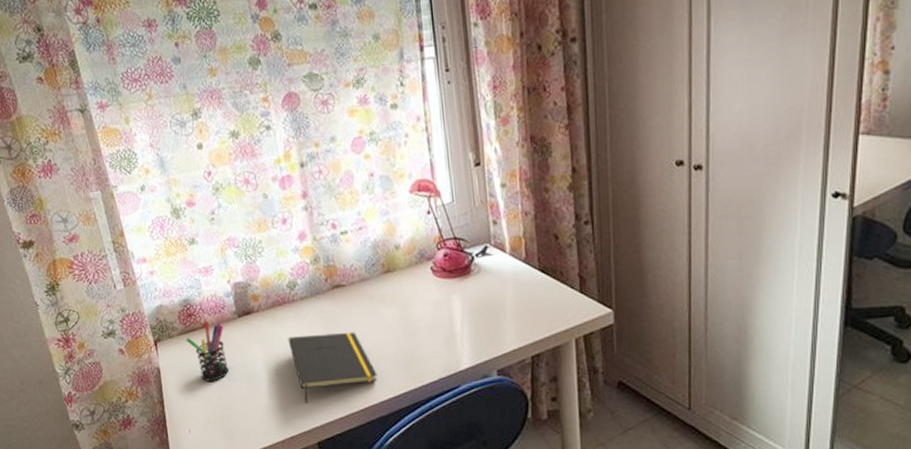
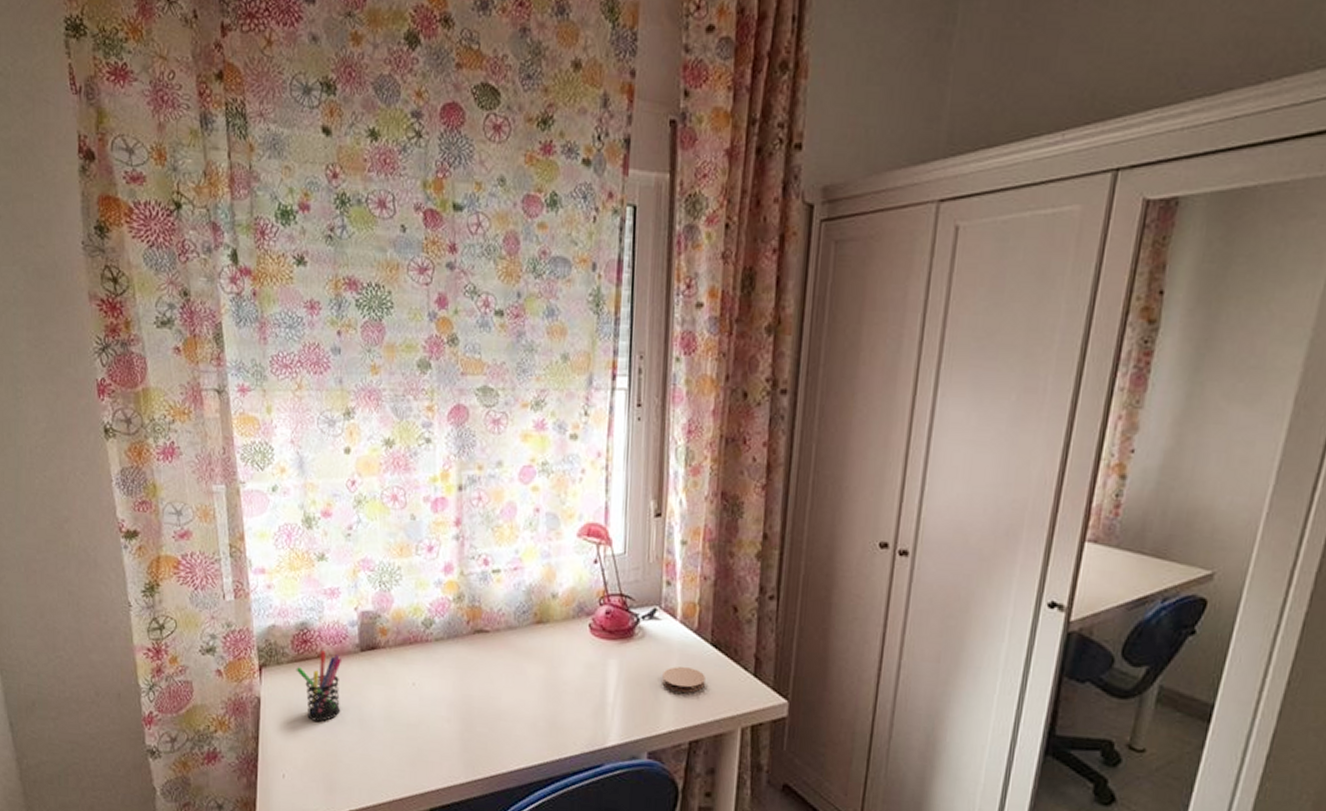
notepad: present [288,332,378,403] -> none [413,681,510,762]
coaster: none [500,293,539,315] -> present [662,667,705,693]

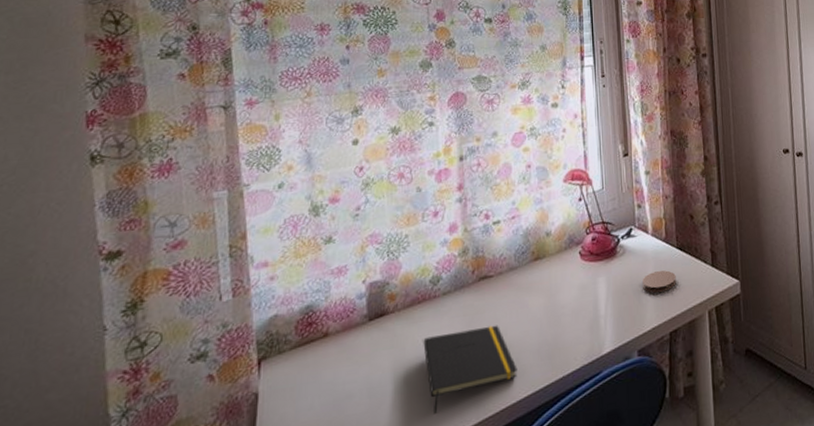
pen holder: present [296,650,343,722] -> none [299,328,350,403]
notepad: none [413,681,510,762] -> present [423,325,517,414]

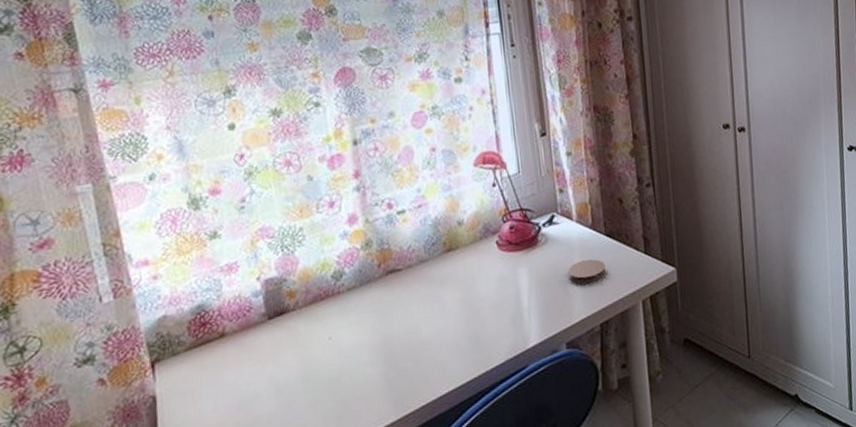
notepad: present [423,325,517,414] -> none [330,320,437,412]

